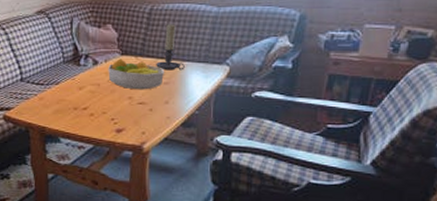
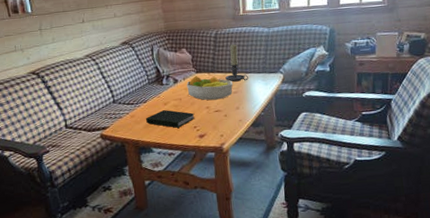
book: none [56,95,114,118] -> present [146,110,195,128]

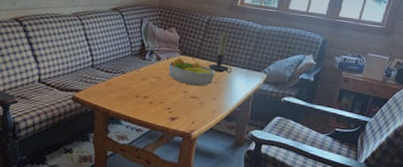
book: present [146,110,195,128] -> none [121,85,171,106]

